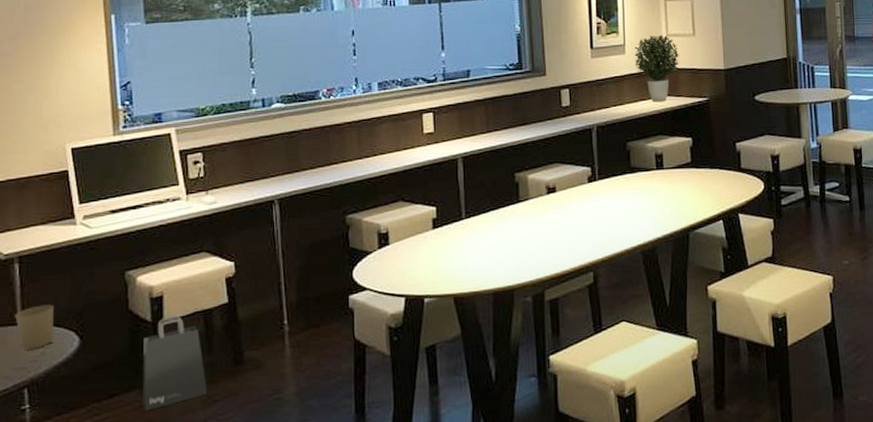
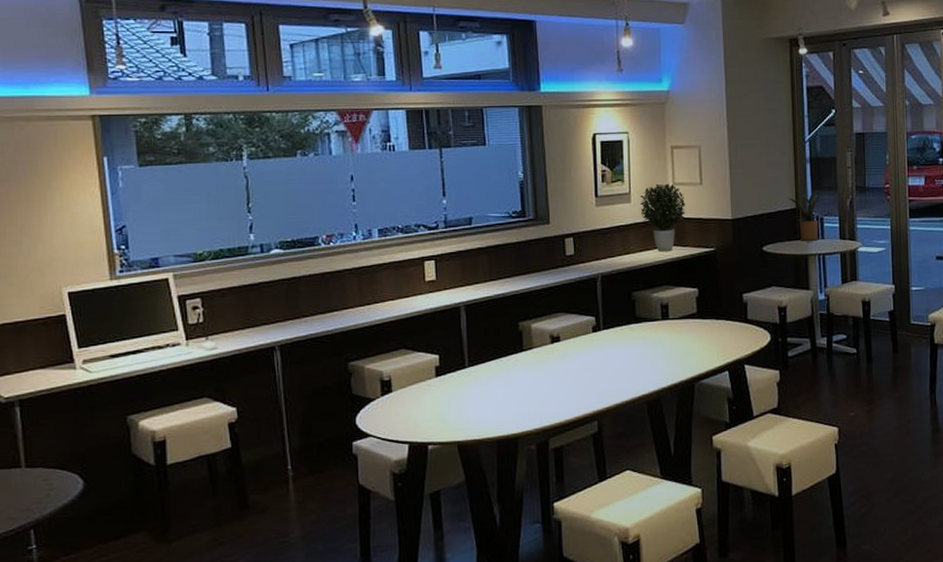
dixie cup: present [15,304,55,350] -> none [18,447,59,492]
shopping bag: present [143,315,208,411] -> none [148,460,214,553]
house plant: none [778,39,818,91] -> present [787,190,828,242]

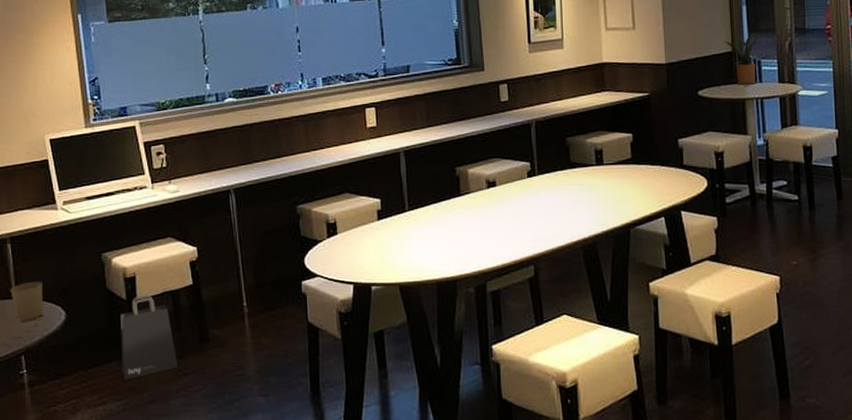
dixie cup: none [18,447,59,492] -> present [10,281,44,321]
shopping bag: none [148,460,214,553] -> present [120,295,178,381]
potted plant: present [640,183,686,252] -> none [572,28,619,98]

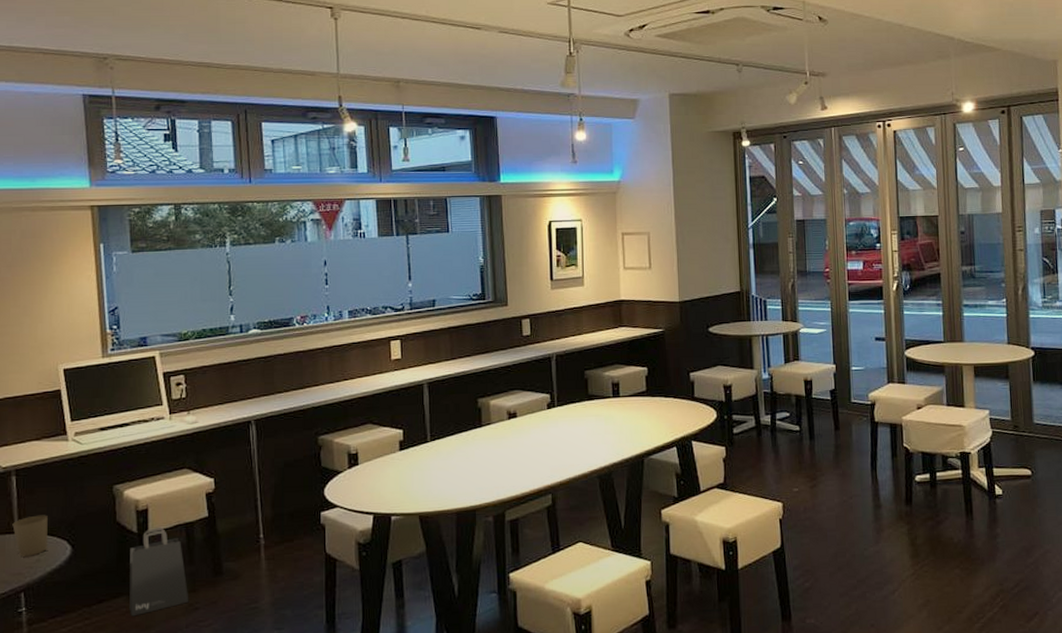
house plant: present [723,32,766,86] -> none [732,274,771,324]

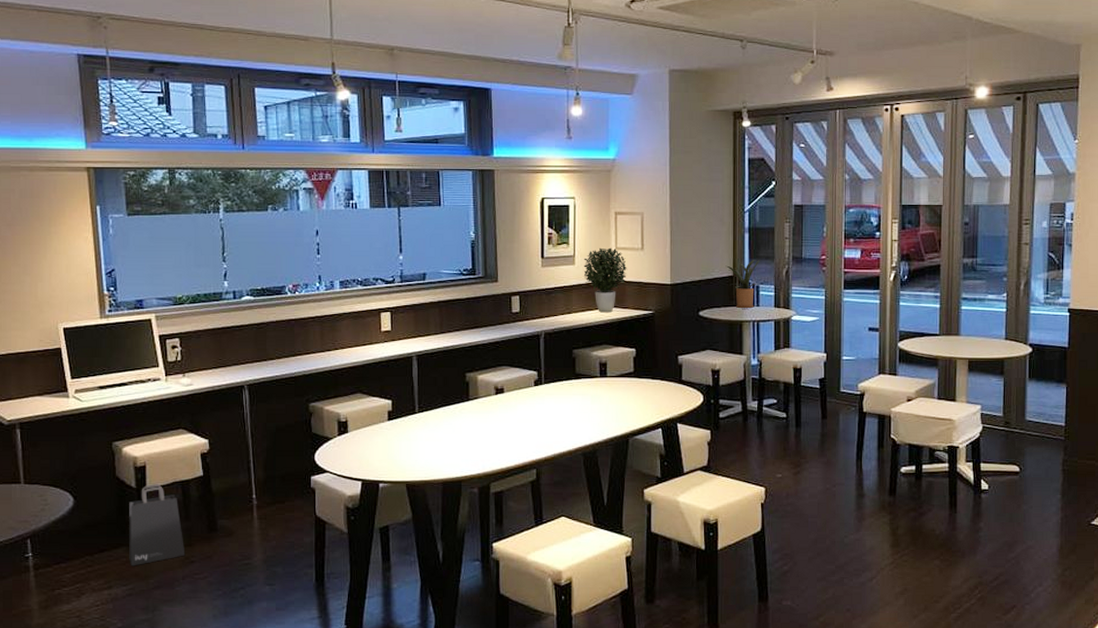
dixie cup: present [12,515,49,557] -> none [18,467,52,505]
potted plant: none [592,268,636,333] -> present [583,247,627,313]
house plant: none [732,274,771,324] -> present [725,259,764,309]

